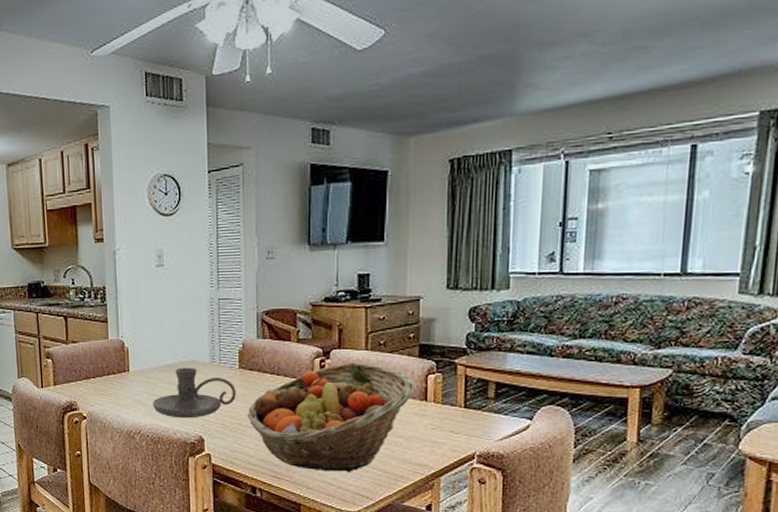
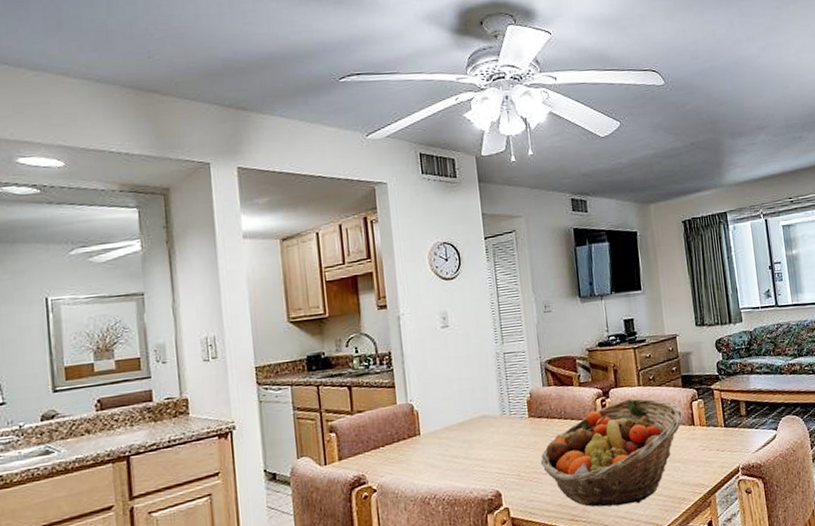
candle holder: present [152,367,236,419] -> none [446,422,529,476]

